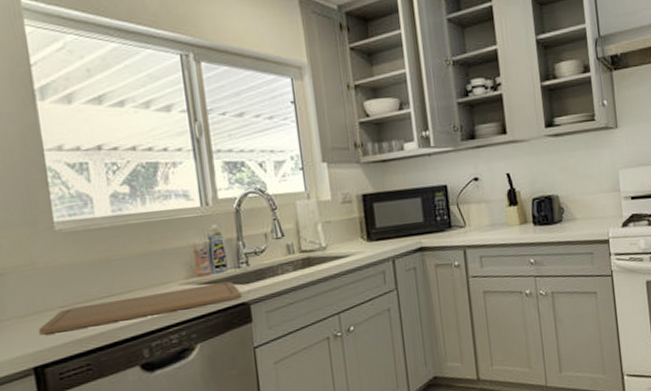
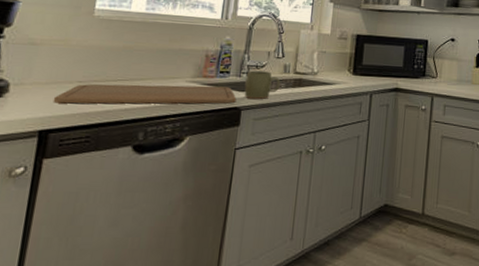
mug: none [246,256,288,290] -> present [244,70,281,99]

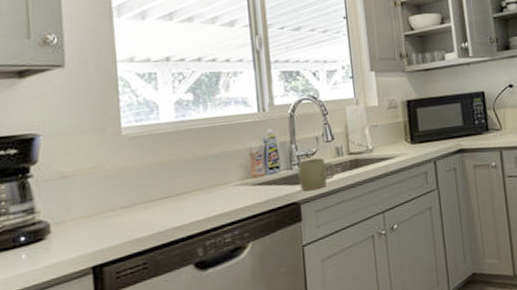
chopping board: present [53,84,237,104] -> none [99,182,293,235]

